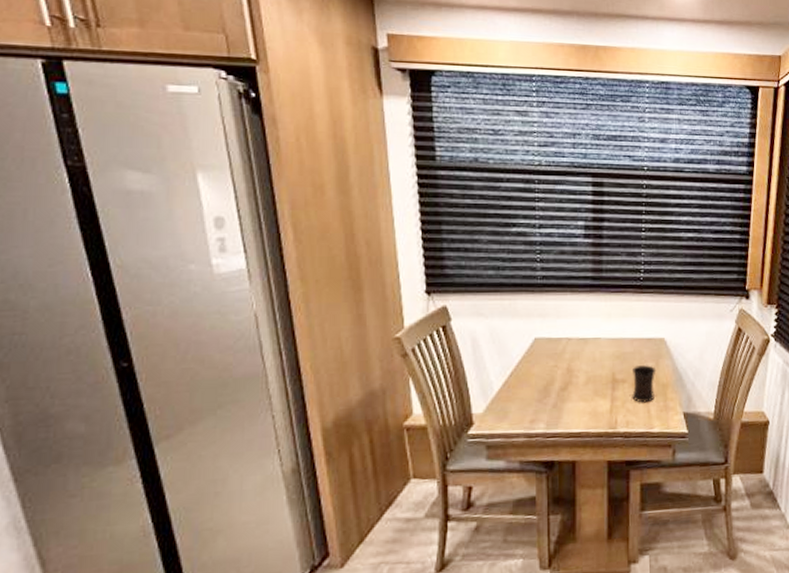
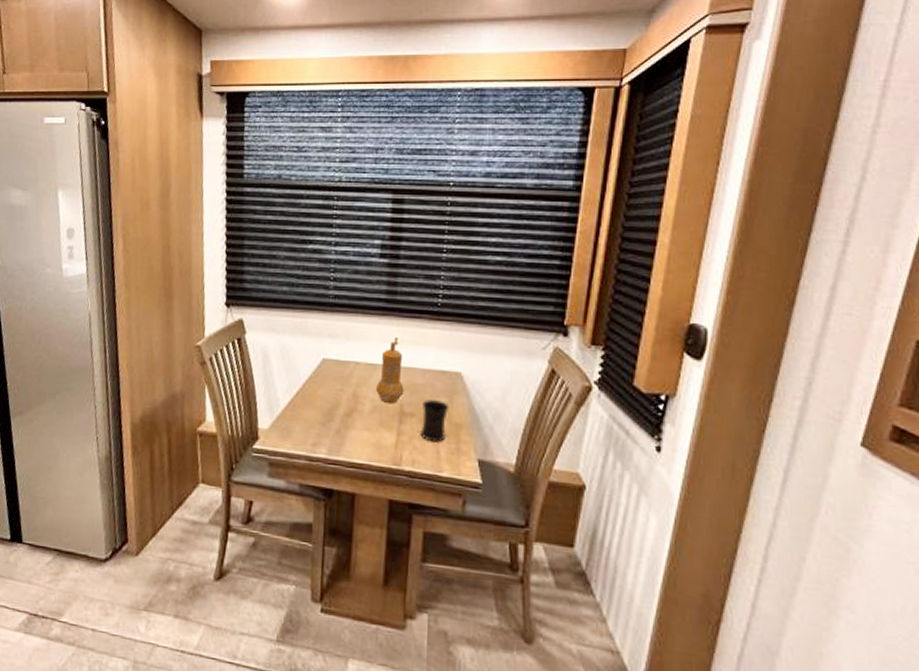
pepper mill: none [588,312,615,374] -> present [375,337,404,405]

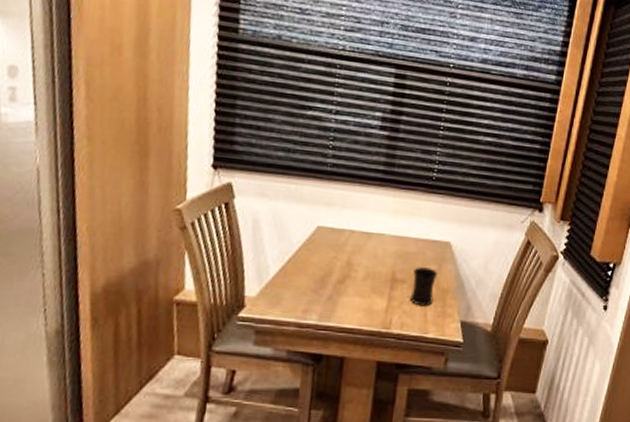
pepper mill: present [375,337,404,405] -> none [369,208,398,272]

